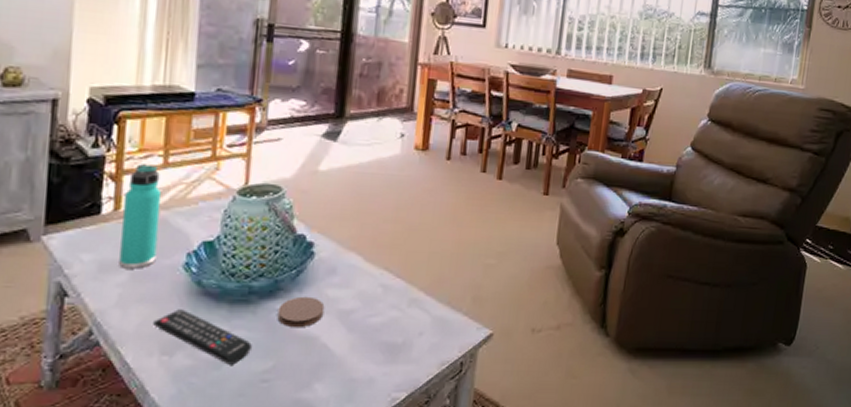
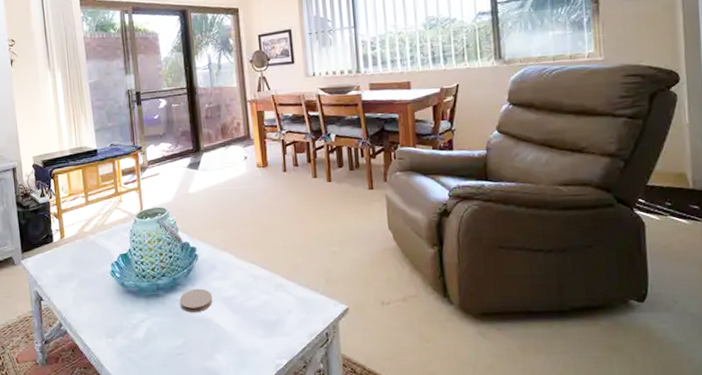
thermos bottle: present [119,164,162,269] -> none [65,204,92,278]
remote control: present [153,309,252,365] -> none [98,304,166,343]

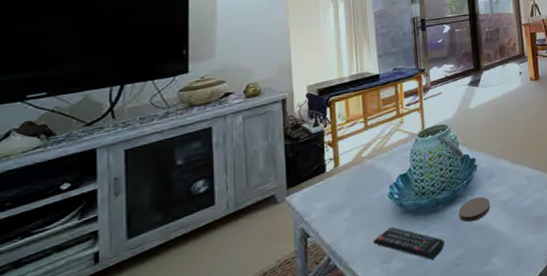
remote control: none [98,304,166,343] -> present [373,227,445,260]

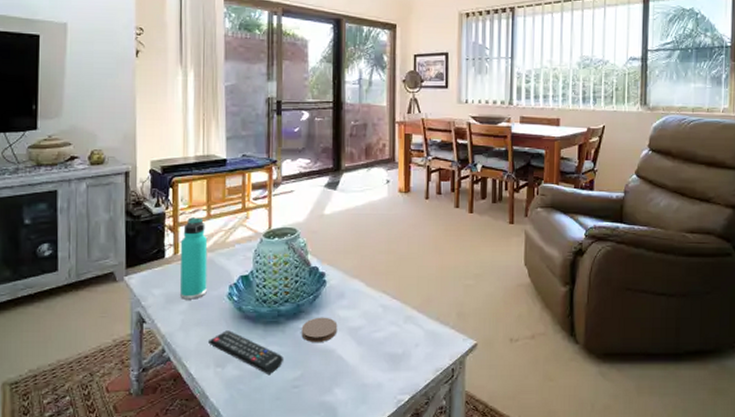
thermos bottle: none [340,129,369,207] -> present [180,217,208,300]

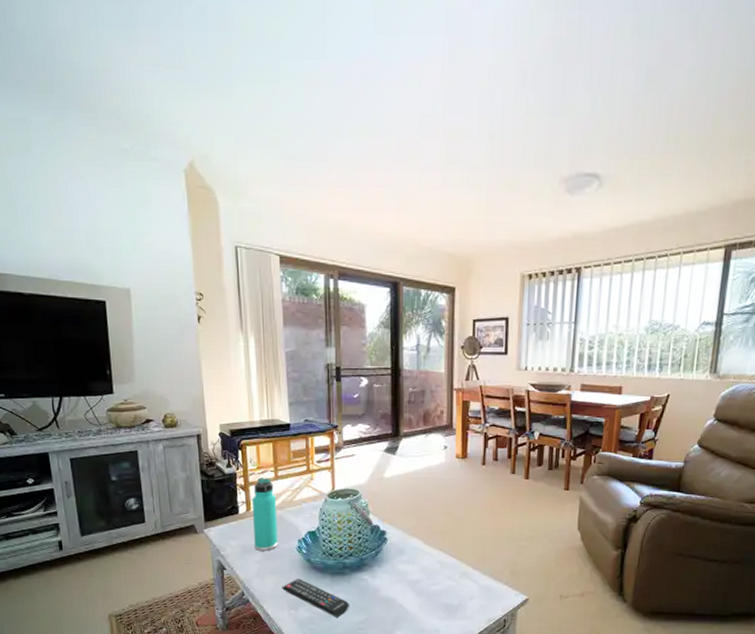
coaster: present [301,317,338,343] -> none [365,570,398,593]

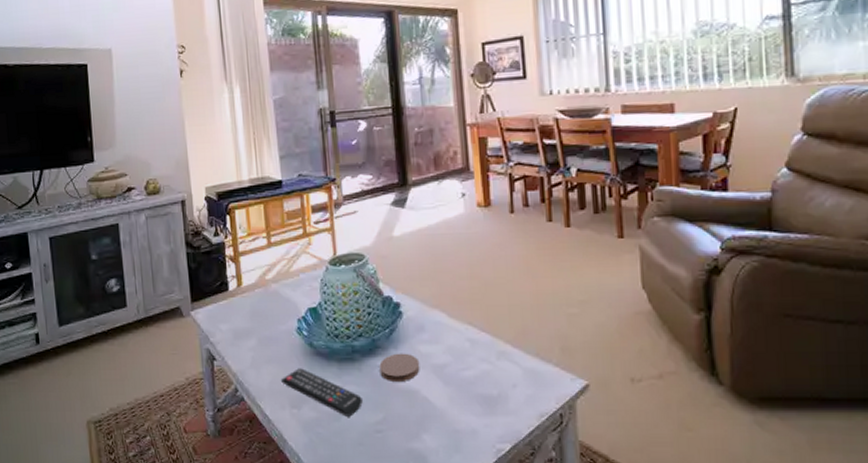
thermos bottle: present [251,478,278,551] -> none [242,246,275,335]
coaster: none [365,570,398,593] -> present [379,353,420,383]

